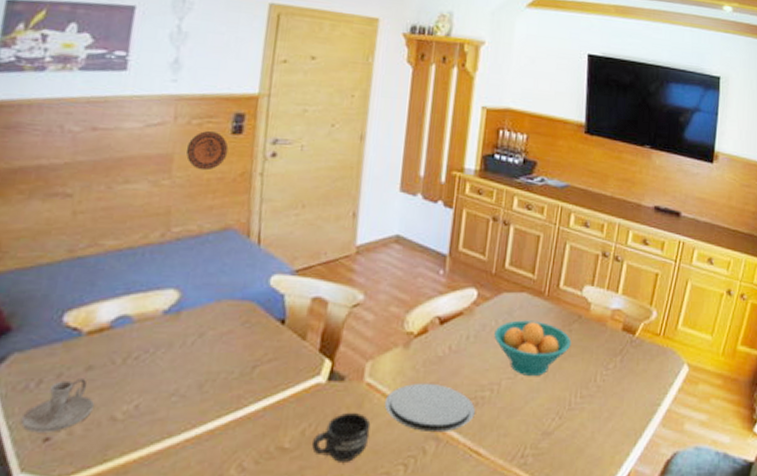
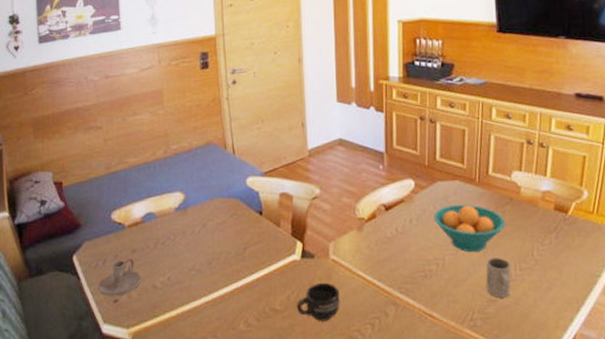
decorative plate: present [185,131,229,171] -> none [171,69,201,100]
plate: present [384,383,475,433] -> none [348,259,425,299]
mug: none [542,383,571,430] -> present [486,258,511,298]

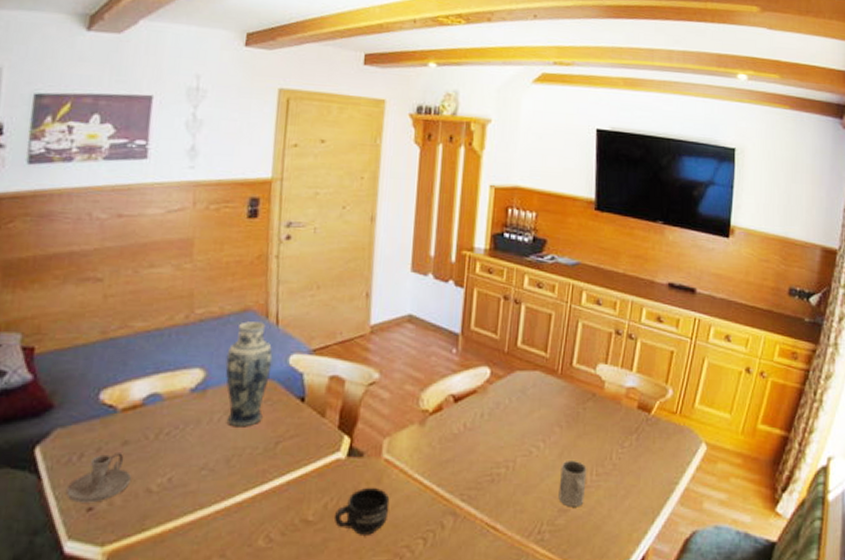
vase: none [198,153,234,237] -> present [225,321,273,427]
fruit bowl: present [434,204,506,253] -> none [508,398,586,455]

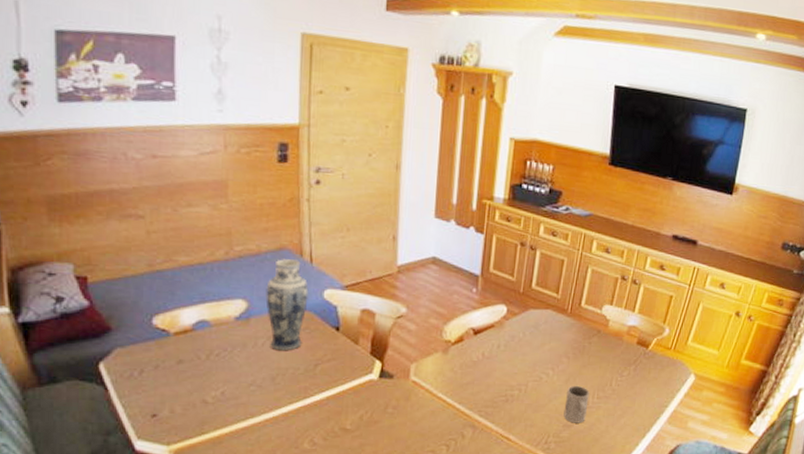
candle holder: present [65,451,131,503] -> none [131,368,188,411]
mug: present [333,487,390,535] -> none [368,403,417,442]

